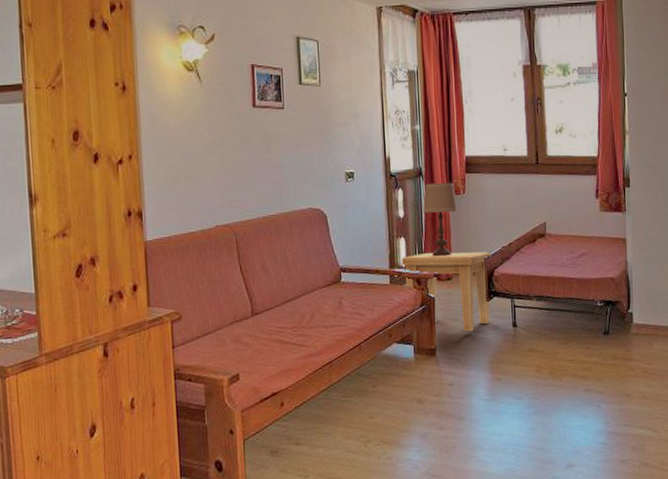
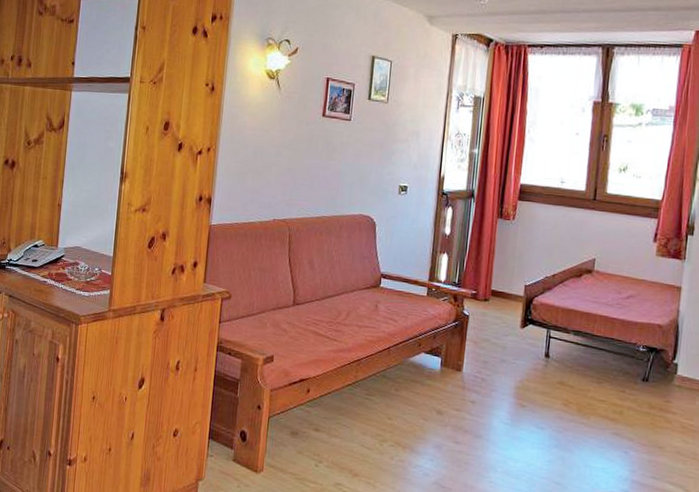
side table: present [401,251,492,332] -> none [441,271,533,355]
table lamp: present [423,182,458,257] -> none [470,205,505,278]

